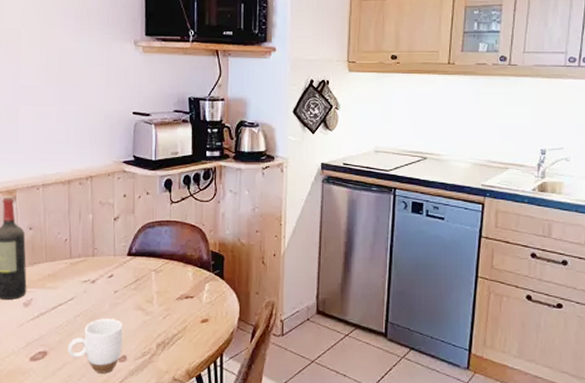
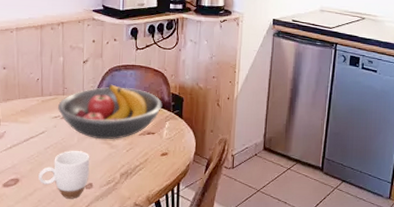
fruit bowl: none [88,243,201,306] -> present [58,84,163,140]

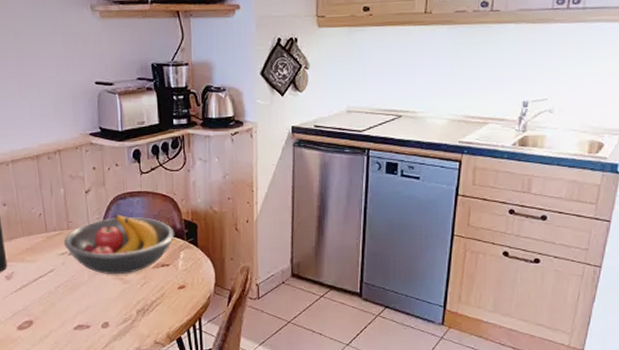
mug: present [38,151,90,199] -> none [52,289,104,339]

